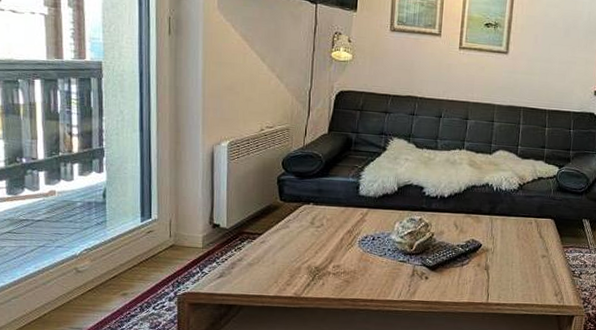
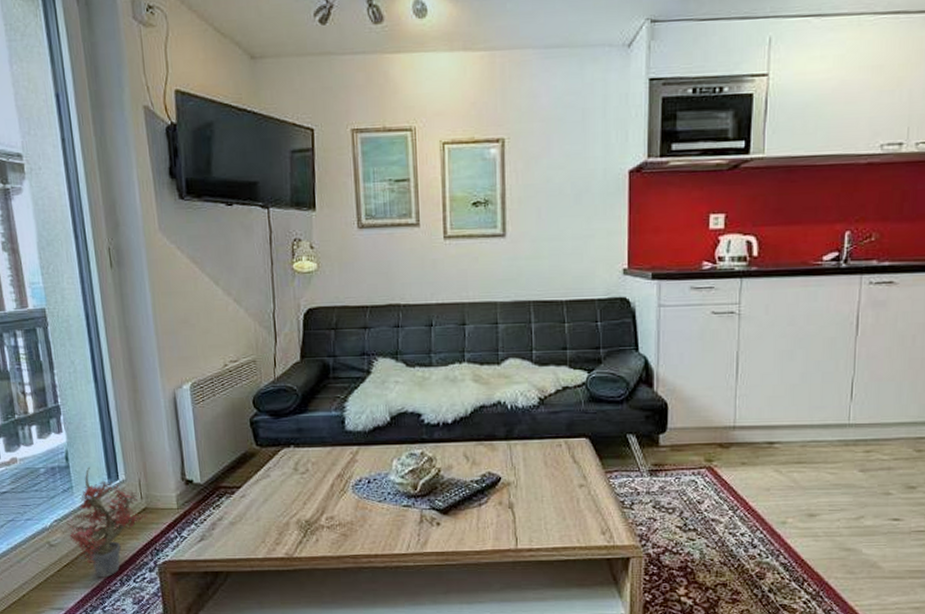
potted plant: none [96,204,175,304] -> present [67,467,149,578]

